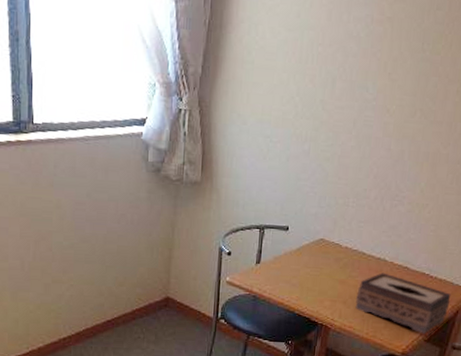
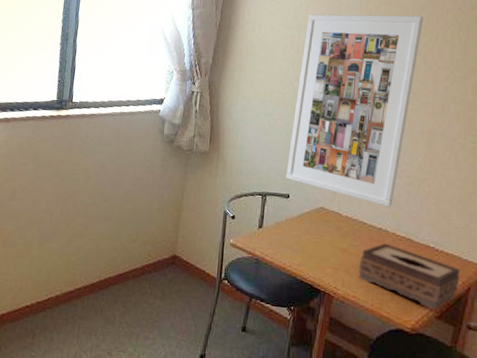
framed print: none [285,11,439,235] -> present [286,14,423,207]

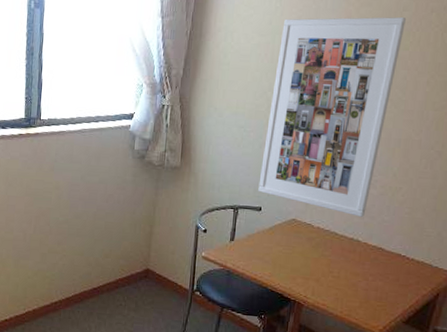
tissue box: present [358,243,460,310] -> none [328,252,430,316]

